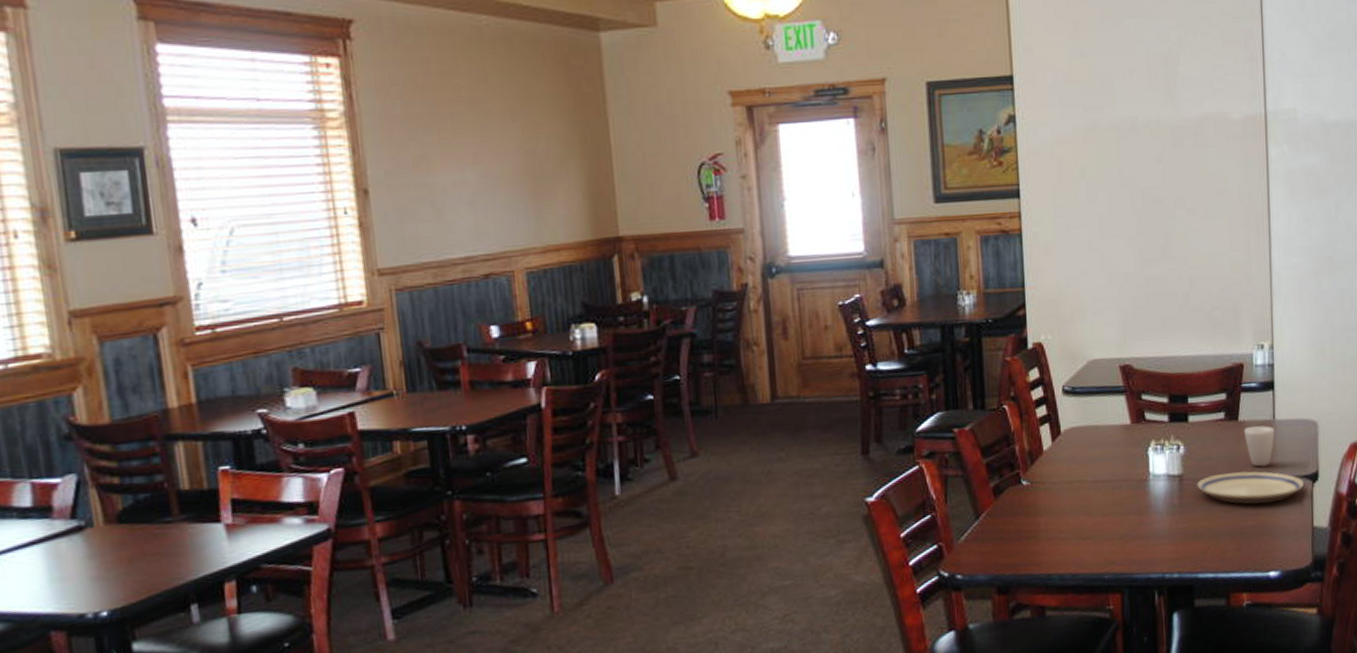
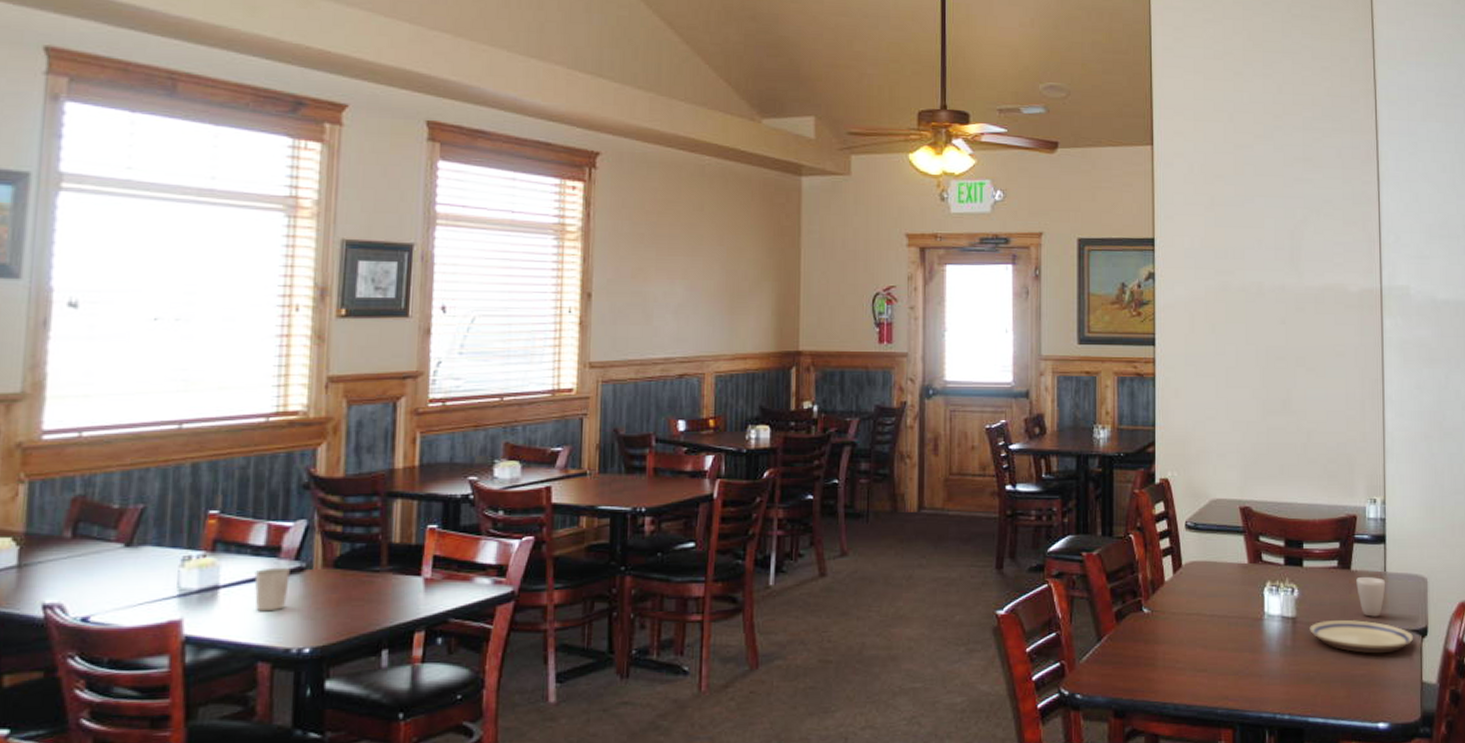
cup: none [26,527,71,579] -> present [254,567,290,612]

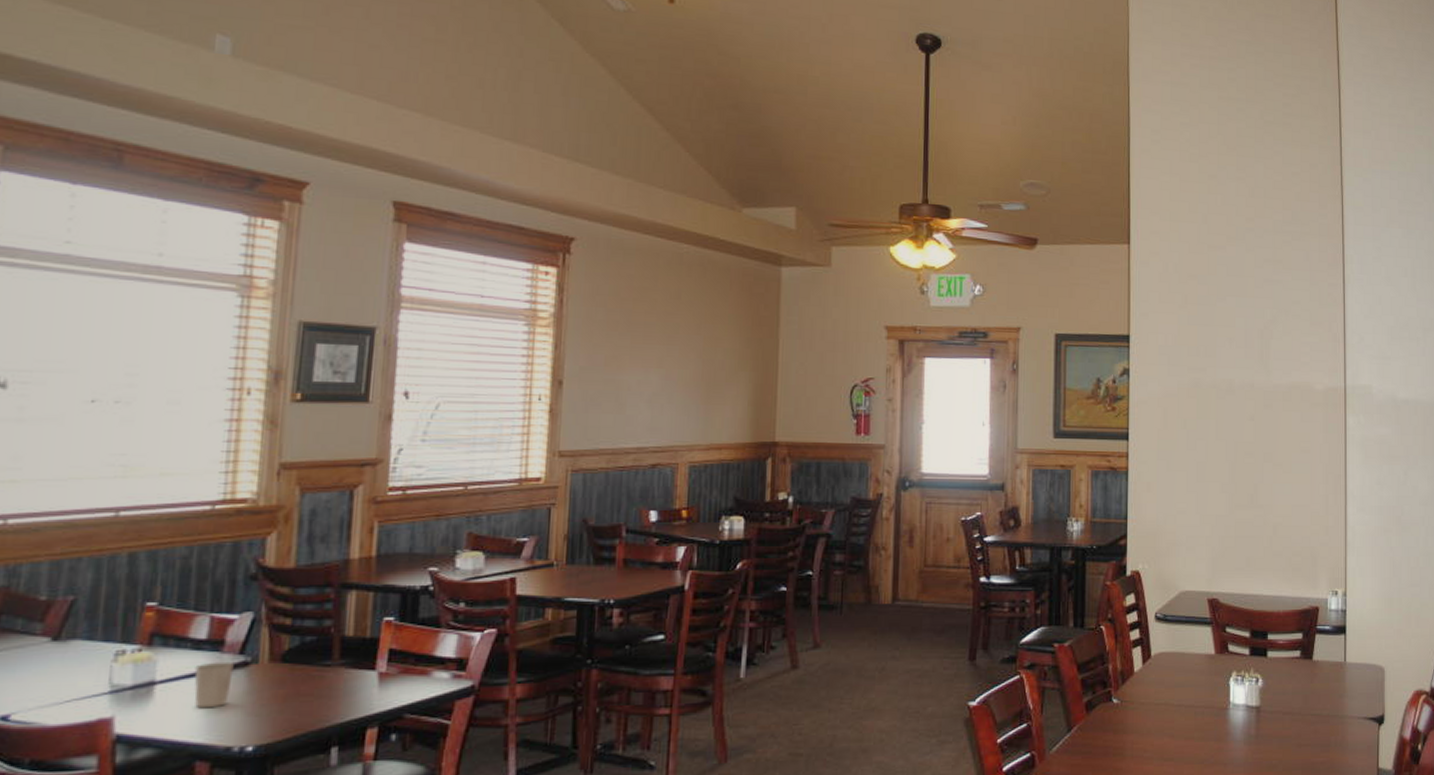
plate: present [1310,619,1414,654] -> none [1273,708,1371,742]
cup: present [1356,576,1386,617] -> none [1318,666,1346,706]

